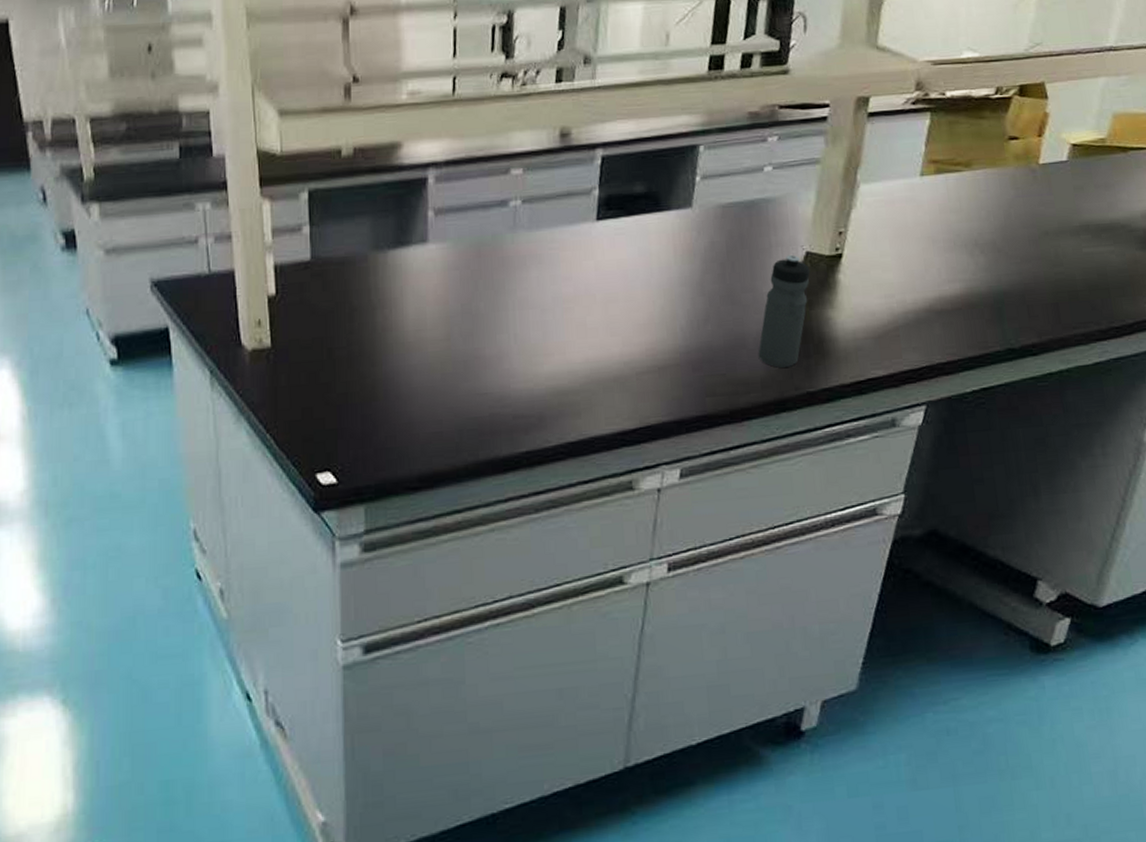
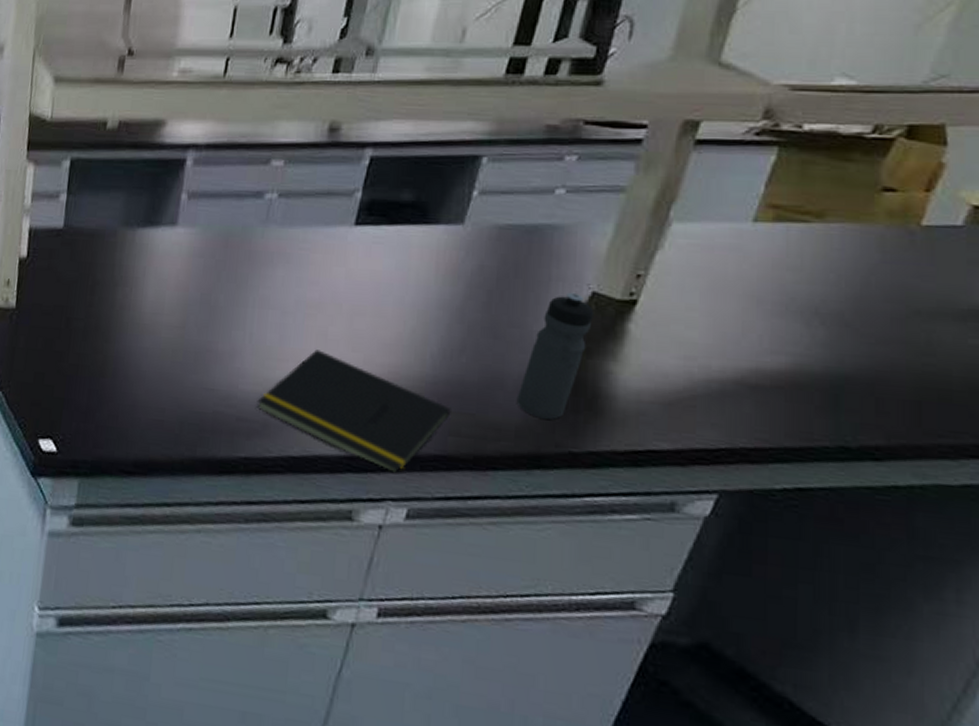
notepad: none [530,339,705,439] -> present [256,349,451,472]

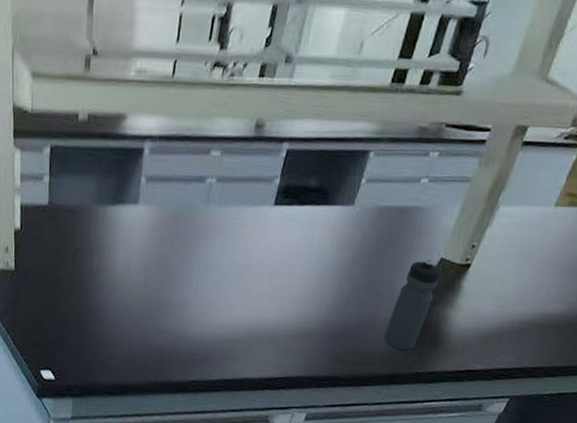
notepad: present [256,349,451,472] -> none [201,301,339,389]

